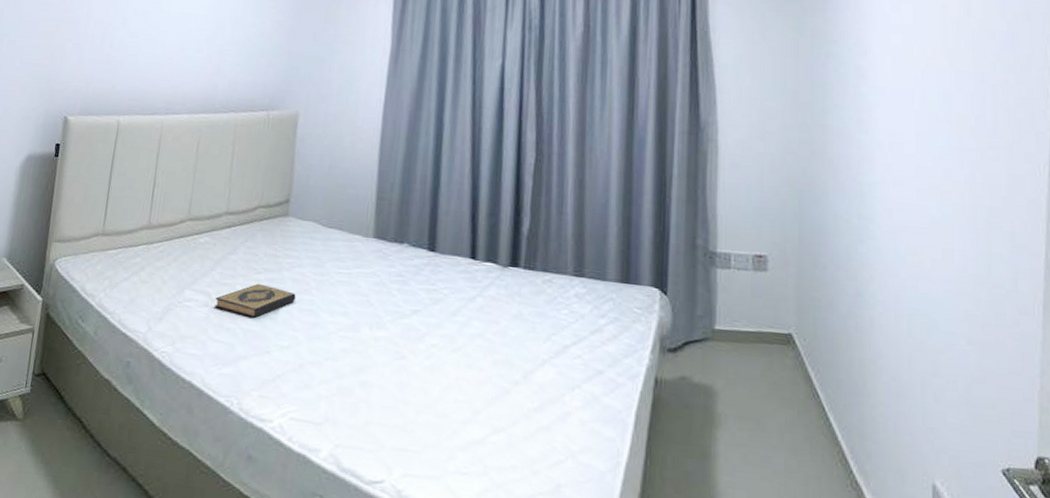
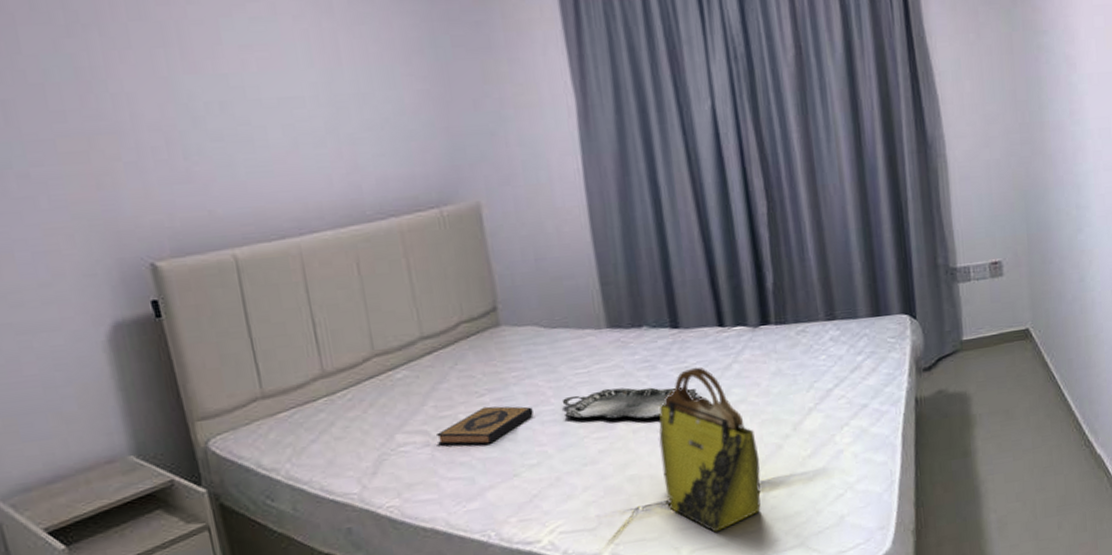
serving tray: none [319,291,444,331] -> present [562,387,703,419]
tote bag: none [391,291,486,463] -> present [659,367,761,533]

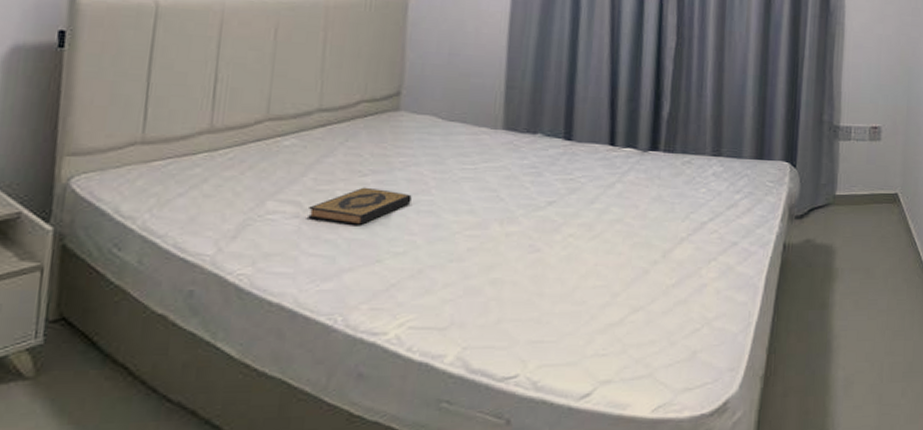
serving tray: present [562,387,703,419] -> none [441,188,582,224]
tote bag: present [659,367,761,533] -> none [525,180,625,350]

